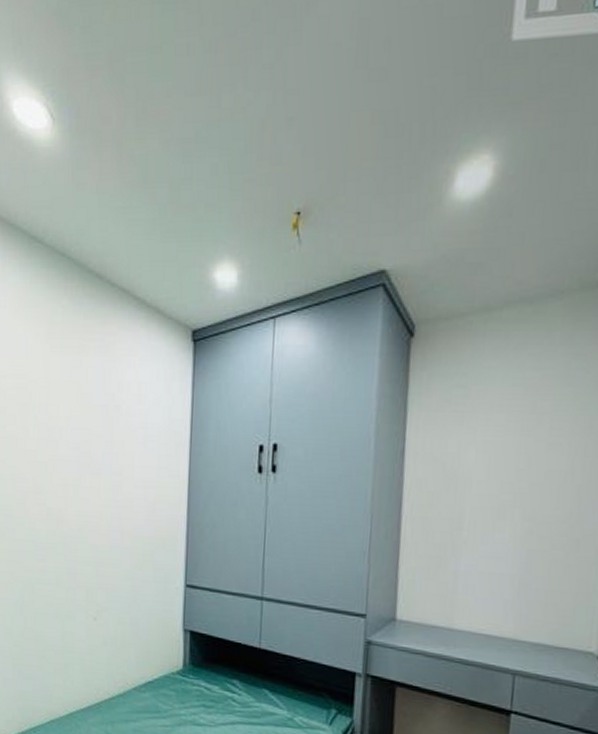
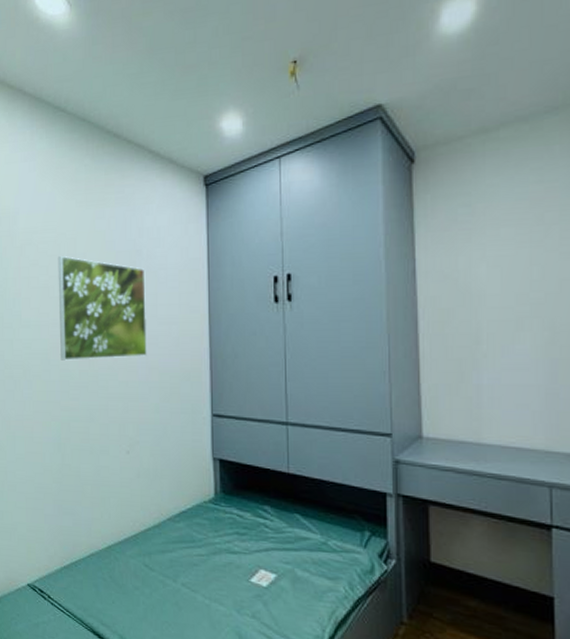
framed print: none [27,404,123,520] -> present [57,255,147,361]

